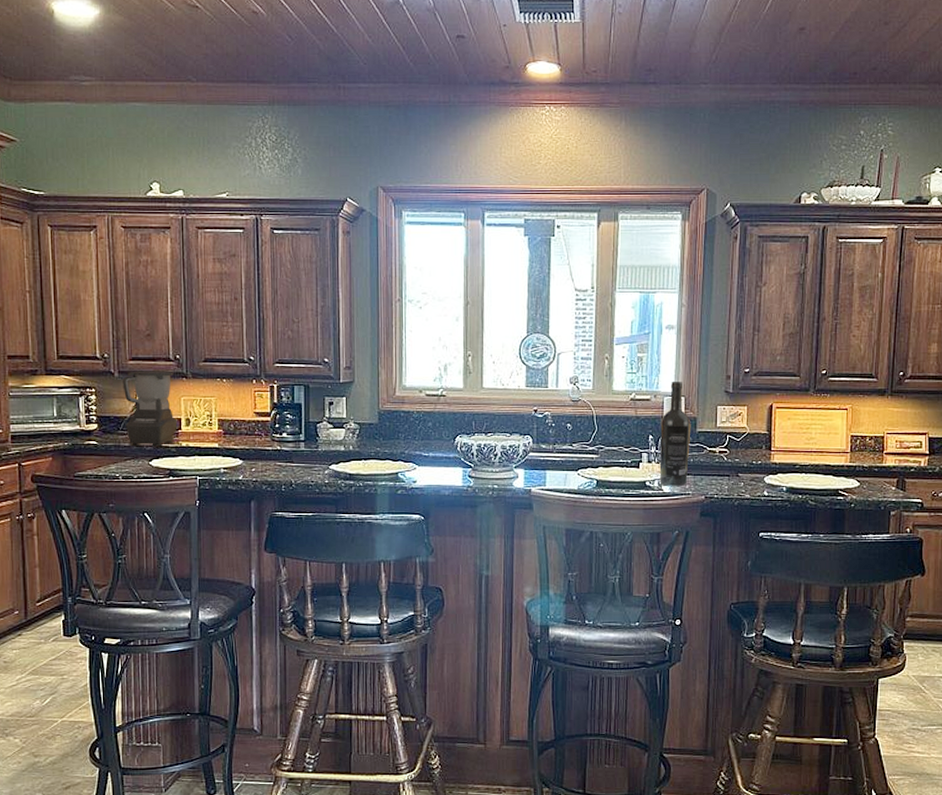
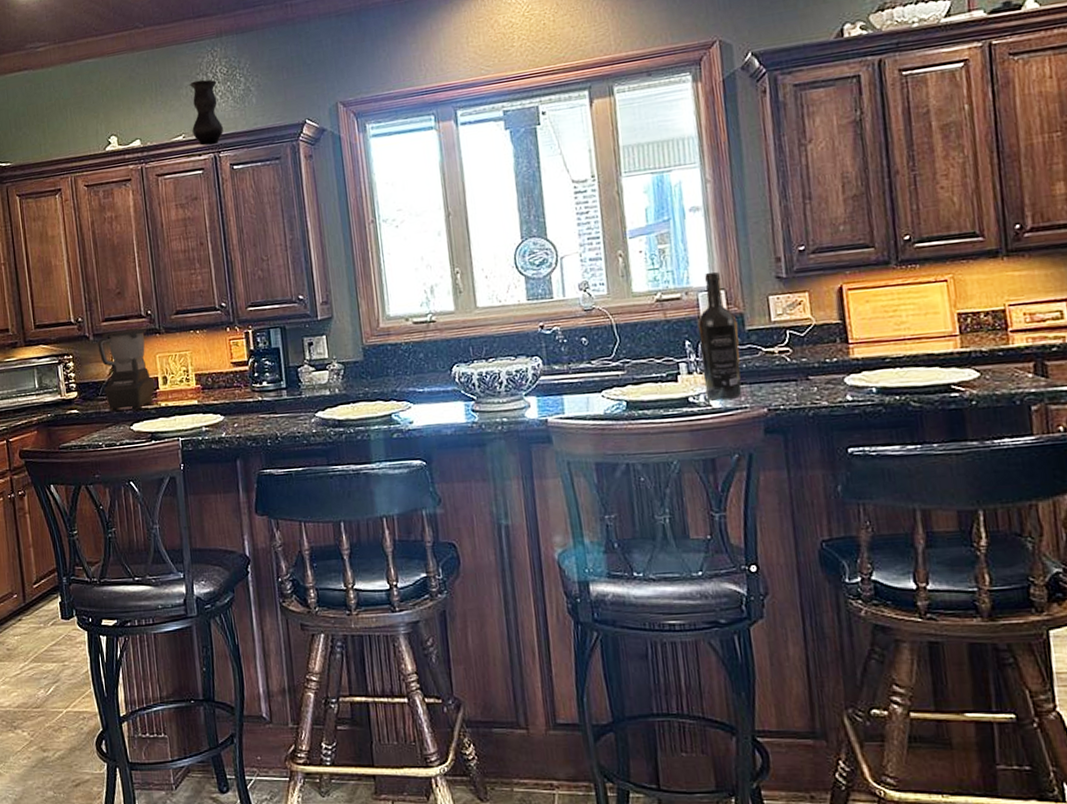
vase: none [236,143,267,208] -> present [190,79,223,146]

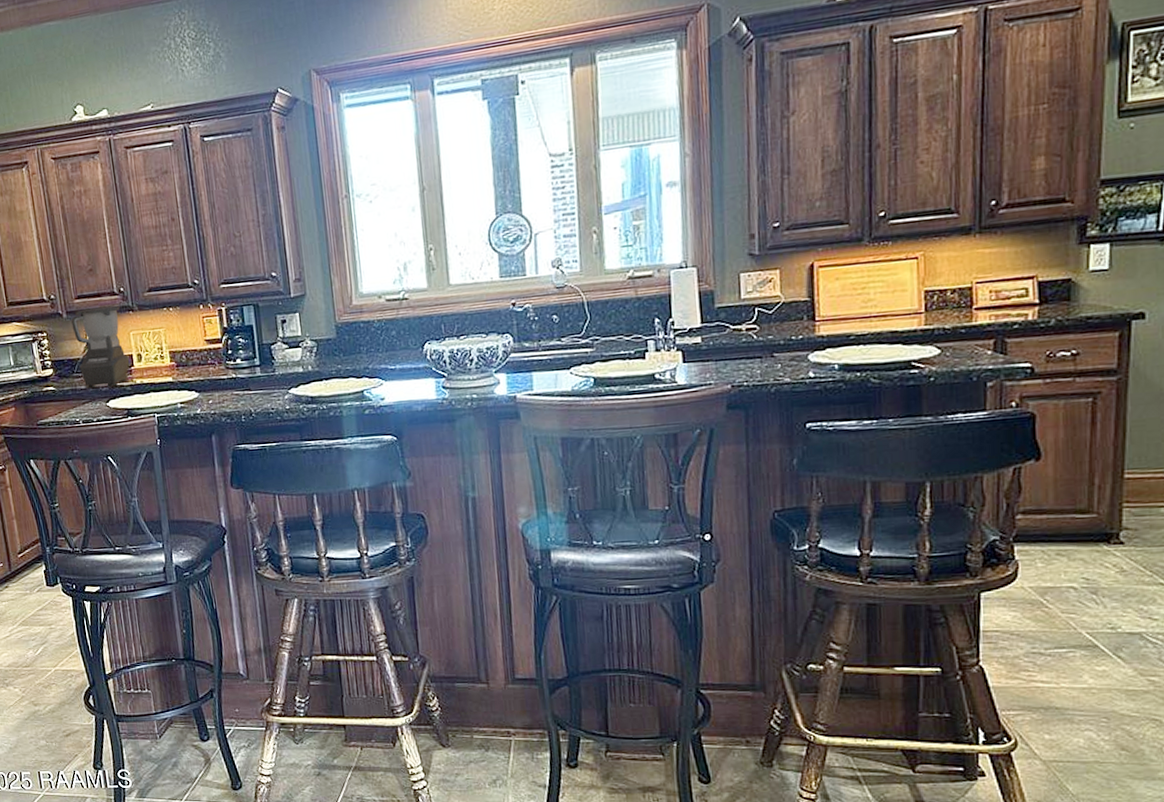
vase: present [190,79,223,146] -> none [157,44,193,117]
wine bottle: present [697,272,743,401] -> none [667,249,708,378]

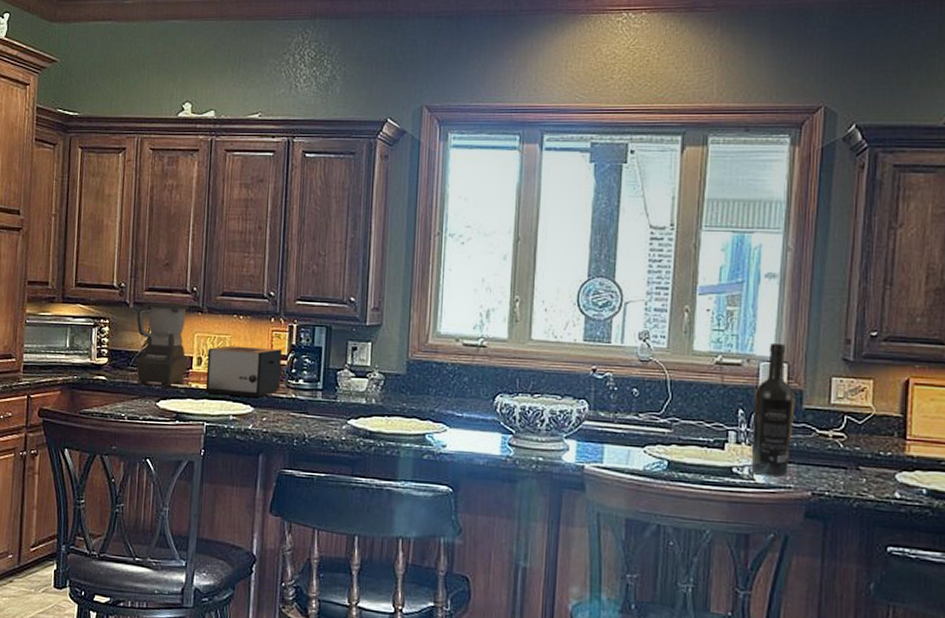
toaster: none [145,333,220,387] -> present [205,345,282,398]
wine bottle: none [667,249,708,378] -> present [750,342,796,478]

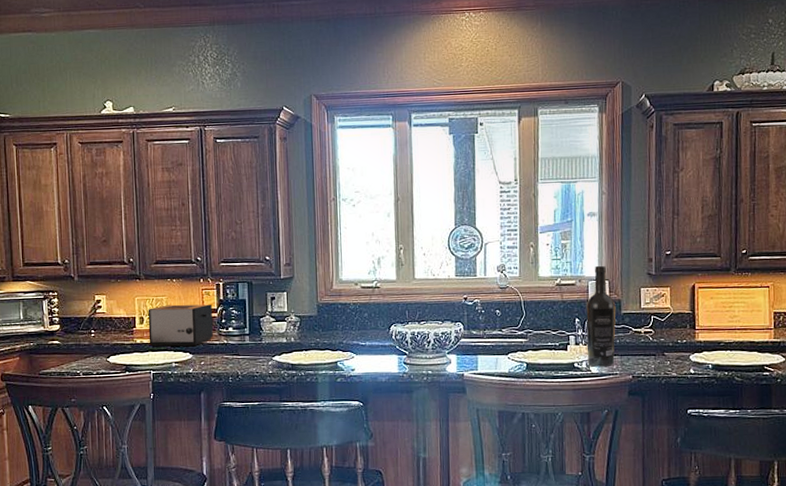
blender: present [136,301,190,387] -> none [82,273,132,344]

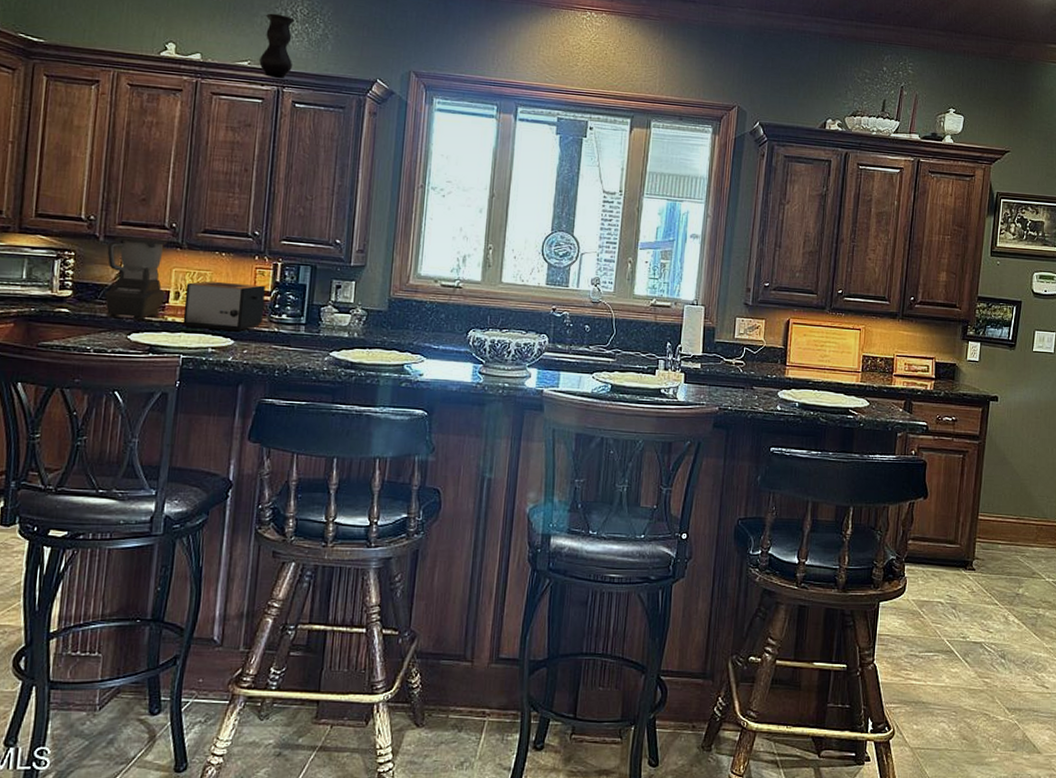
blender: none [82,273,132,344] -> present [105,235,168,320]
vase: none [182,61,210,120] -> present [259,13,295,79]
wine bottle: present [585,265,616,368] -> none [674,289,710,397]

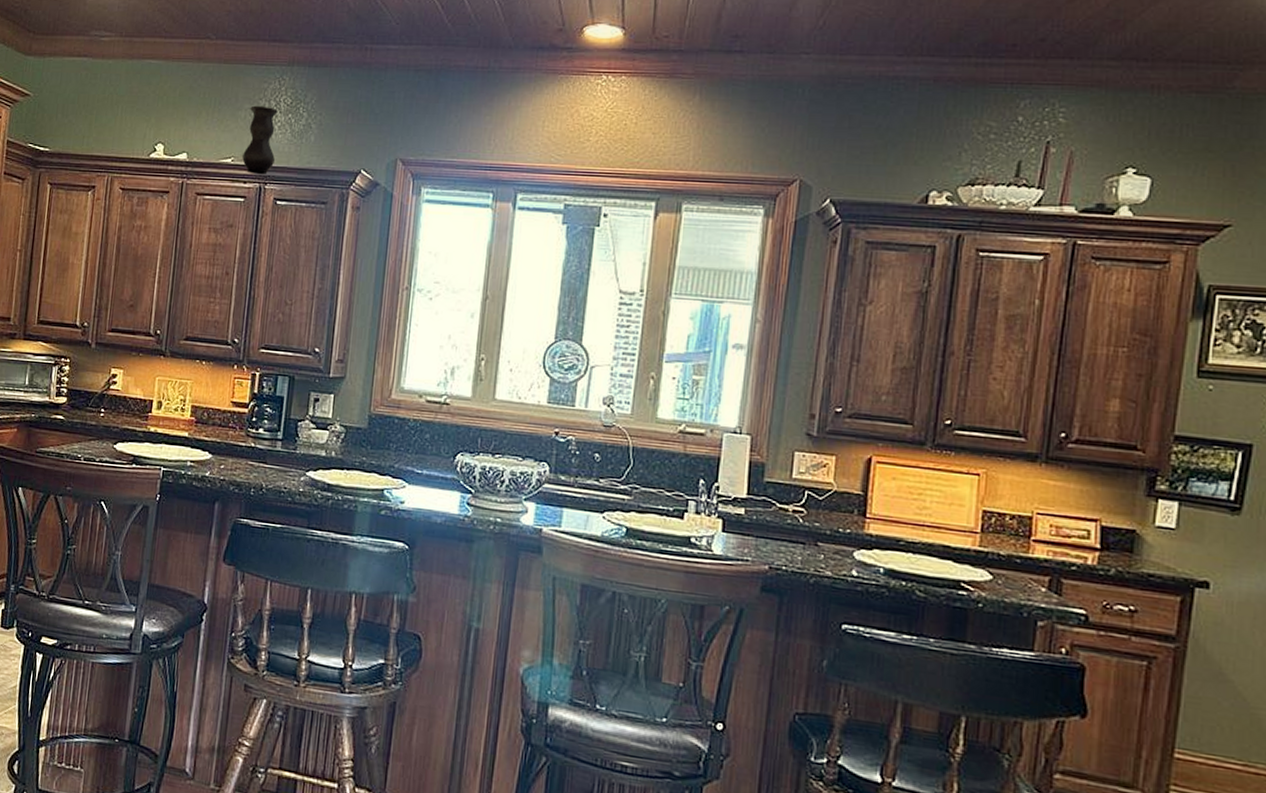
blender: present [105,235,168,320] -> none [95,342,152,429]
toaster: present [182,281,265,332] -> none [164,390,243,446]

